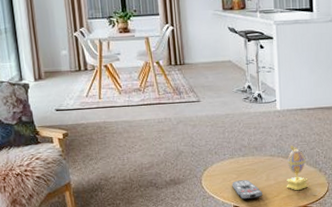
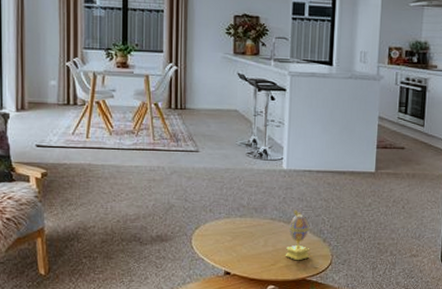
remote control: present [232,180,263,200] -> none [225,243,259,265]

